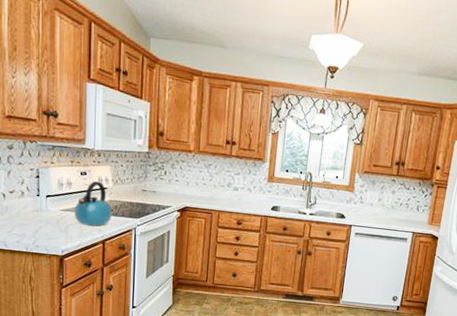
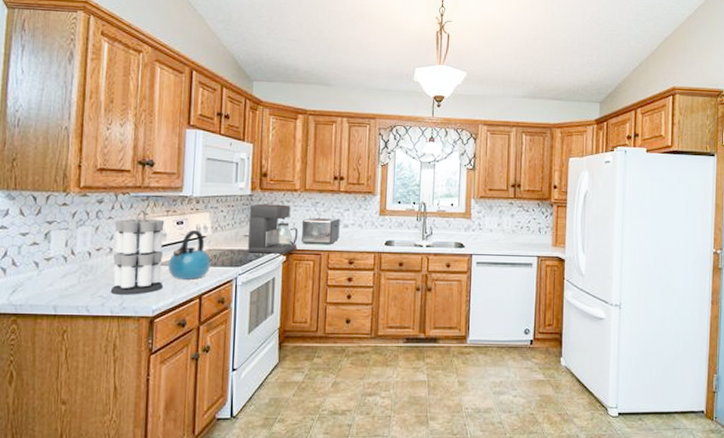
spice rack: none [24,158,71,236] -> present [110,209,165,295]
coffee maker: none [145,161,192,211] -> present [248,203,299,254]
toaster: none [195,178,231,206] -> present [302,217,340,245]

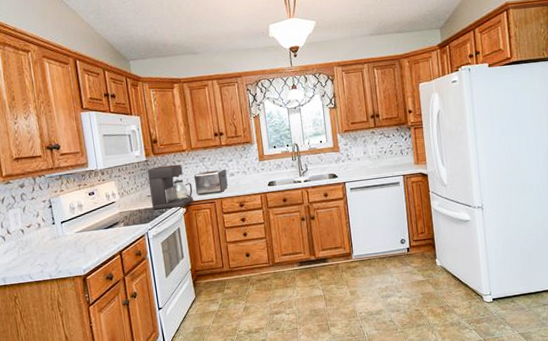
spice rack: present [110,209,165,295] -> none [37,187,88,262]
kettle: present [167,230,212,280] -> none [88,198,125,241]

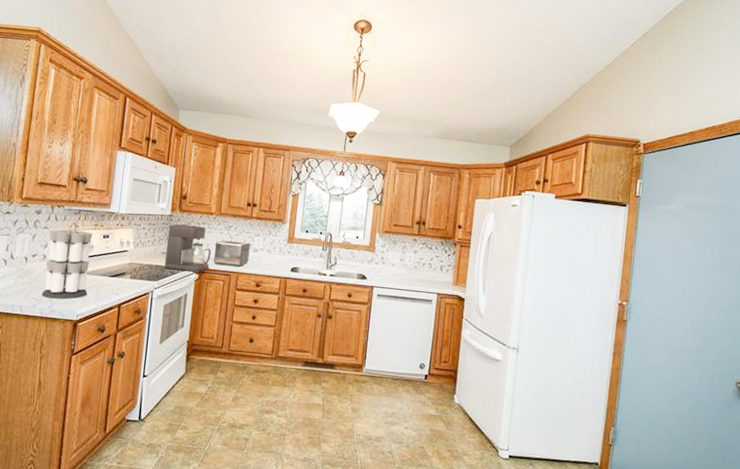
spice rack: none [37,187,88,262] -> present [41,222,93,300]

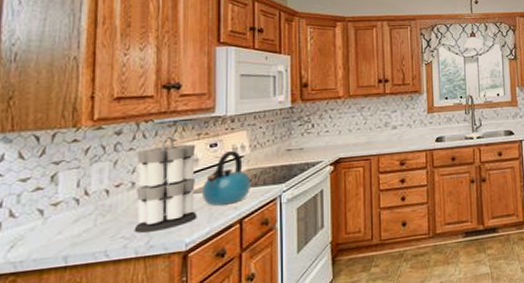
kettle: none [92,244,132,290] -> present [201,151,252,206]
coffee maker: present [164,224,212,273] -> none [290,113,345,168]
toaster: present [214,240,251,267] -> none [349,120,388,151]

